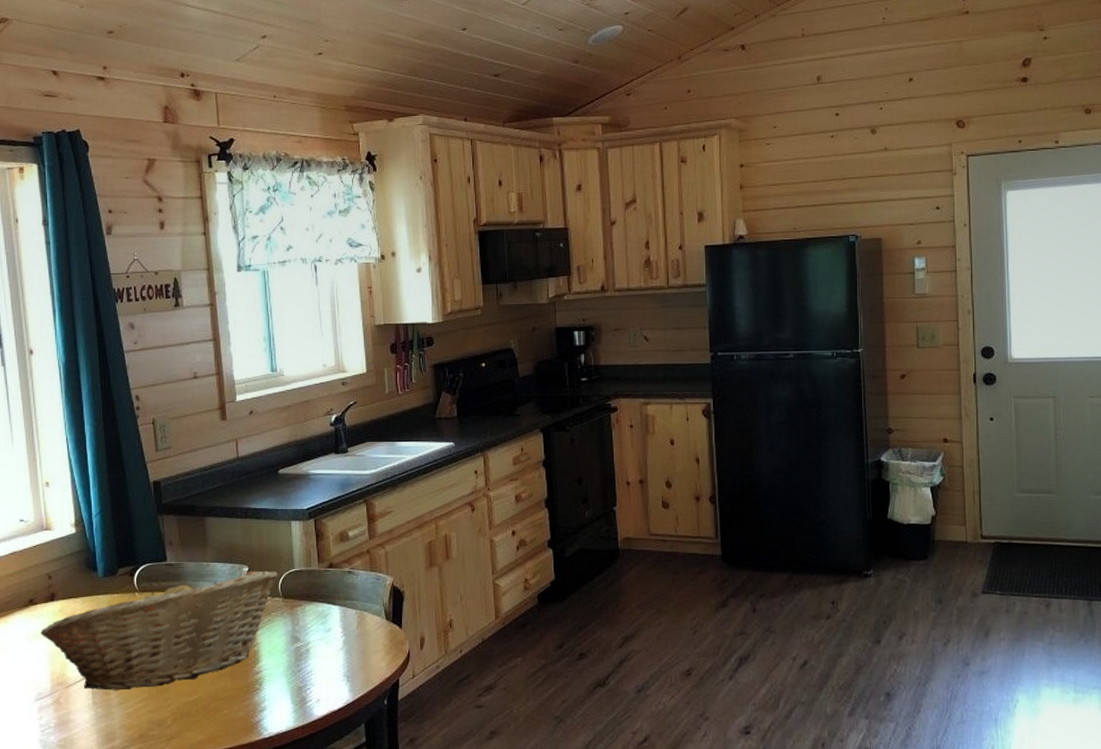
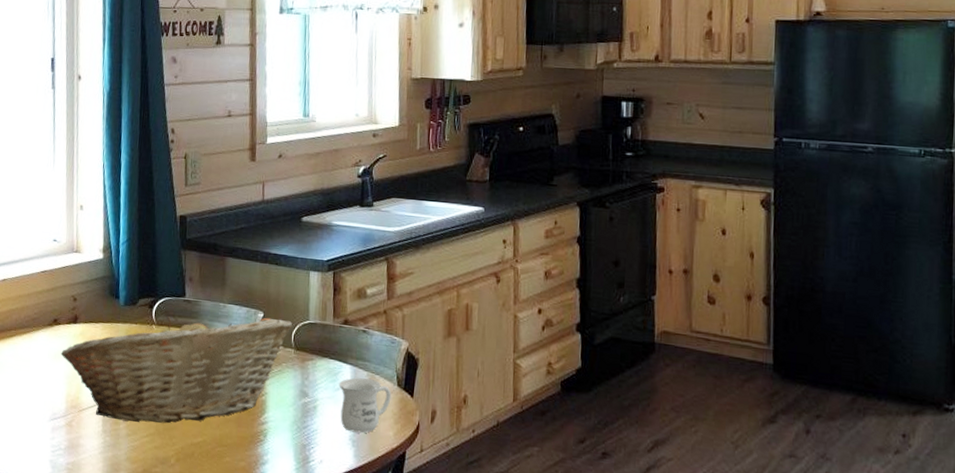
mug: none [329,617,381,669] -> present [339,377,392,434]

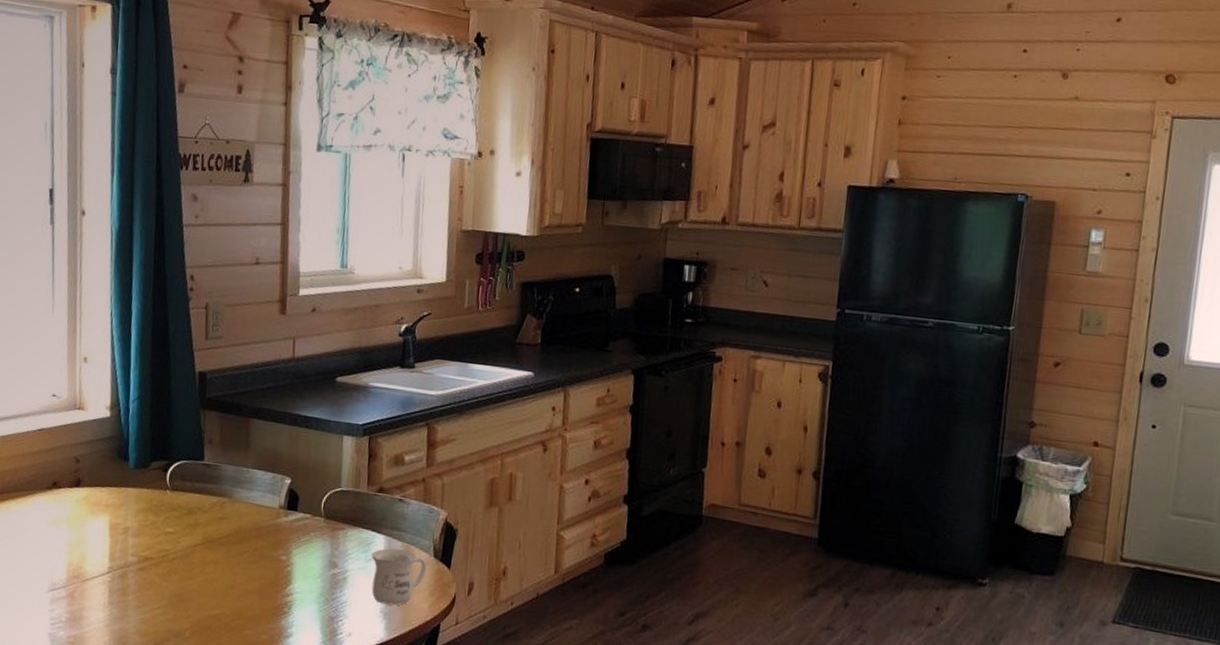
fruit basket: present [61,315,292,424] -> none [61,480,322,595]

